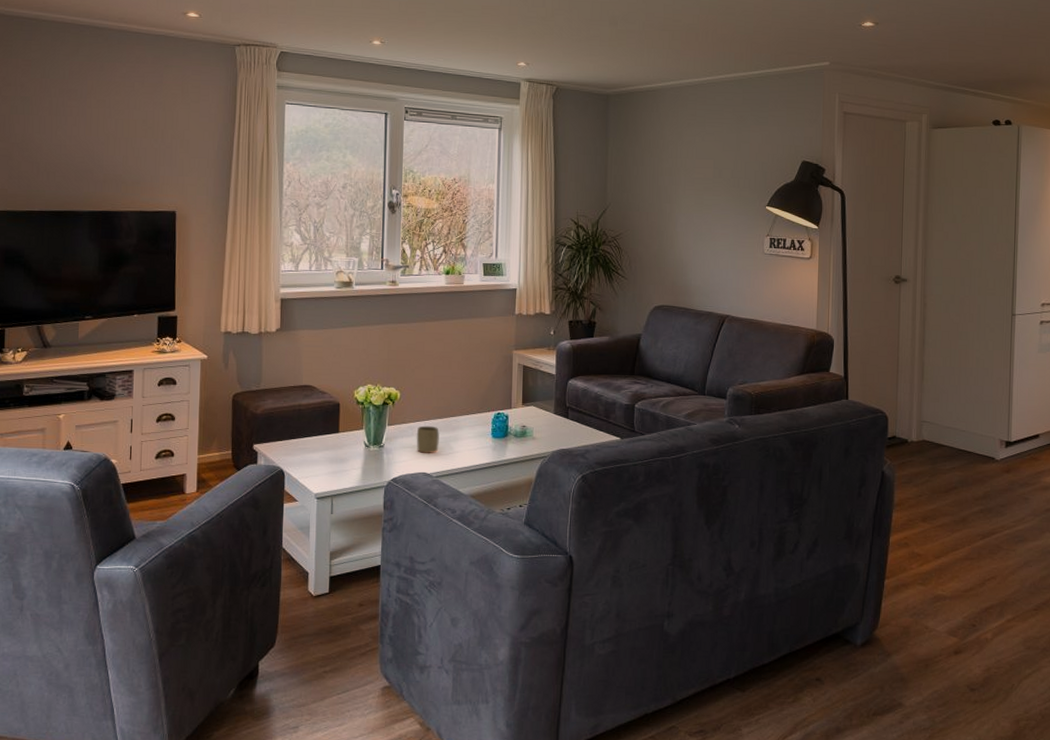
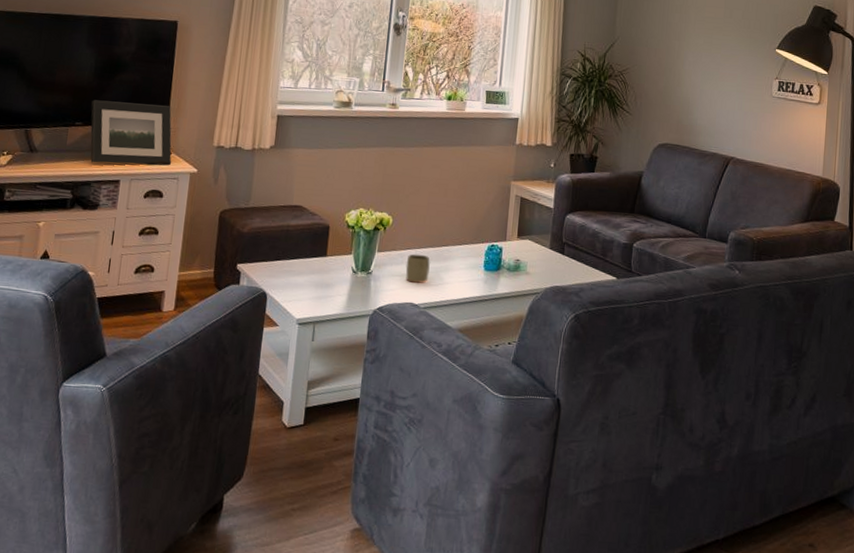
picture frame: none [99,293,182,355] -> present [90,100,172,166]

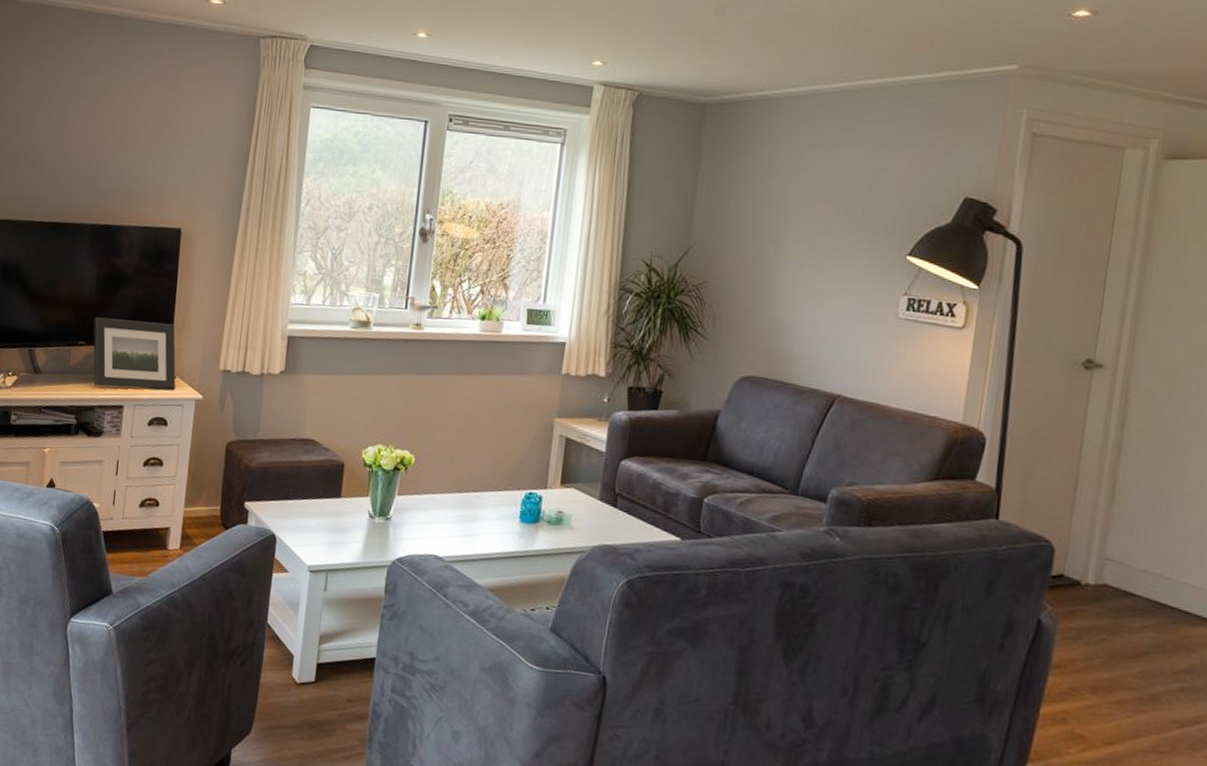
mug: present [405,254,430,283] -> none [428,499,457,533]

